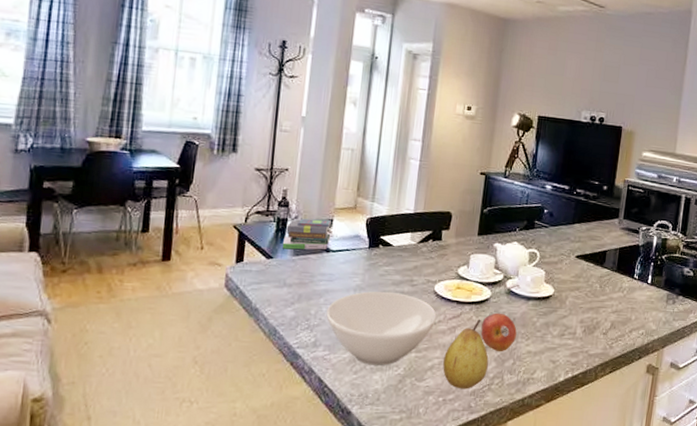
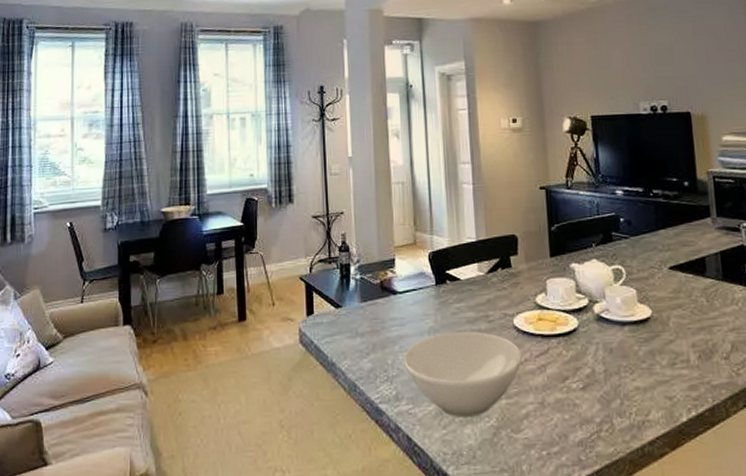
books: present [282,218,331,250] -> none [348,260,395,296]
fruit: present [443,319,489,389] -> none [539,353,592,439]
fruit: present [481,312,517,352] -> none [574,344,618,391]

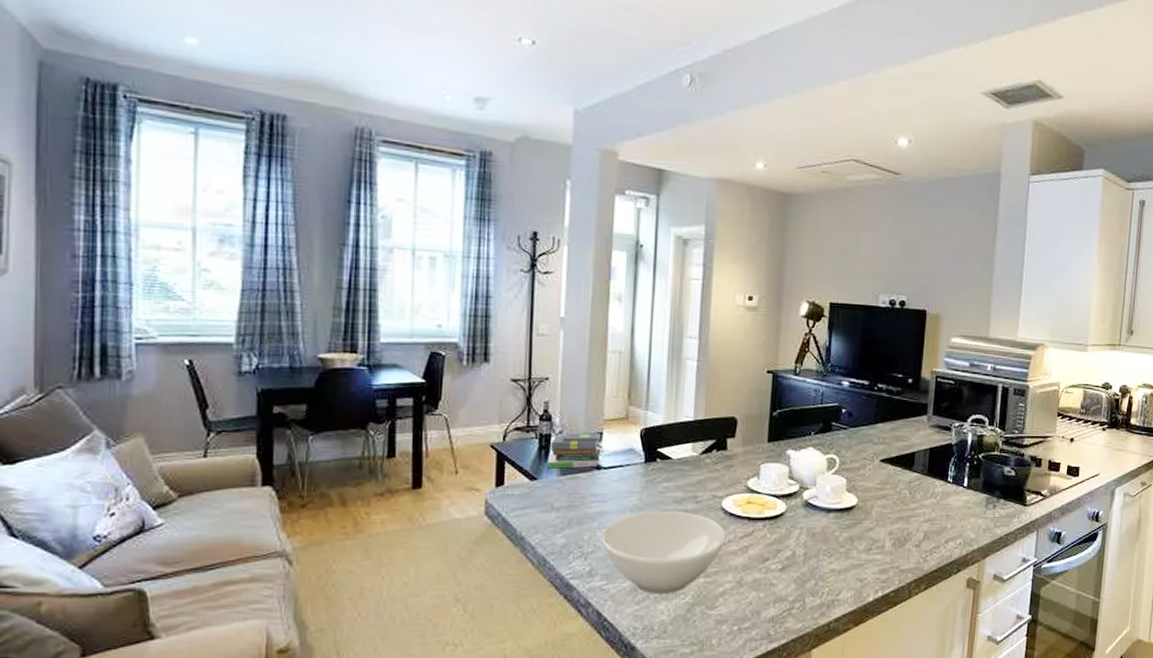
books: none [348,260,395,296] -> present [546,433,601,469]

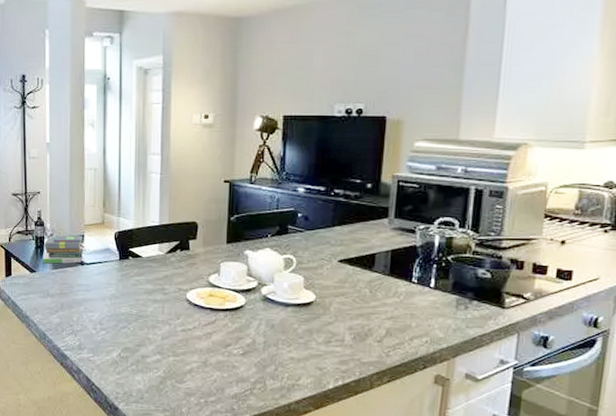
bowl: present [601,510,726,594] -> none [87,299,191,368]

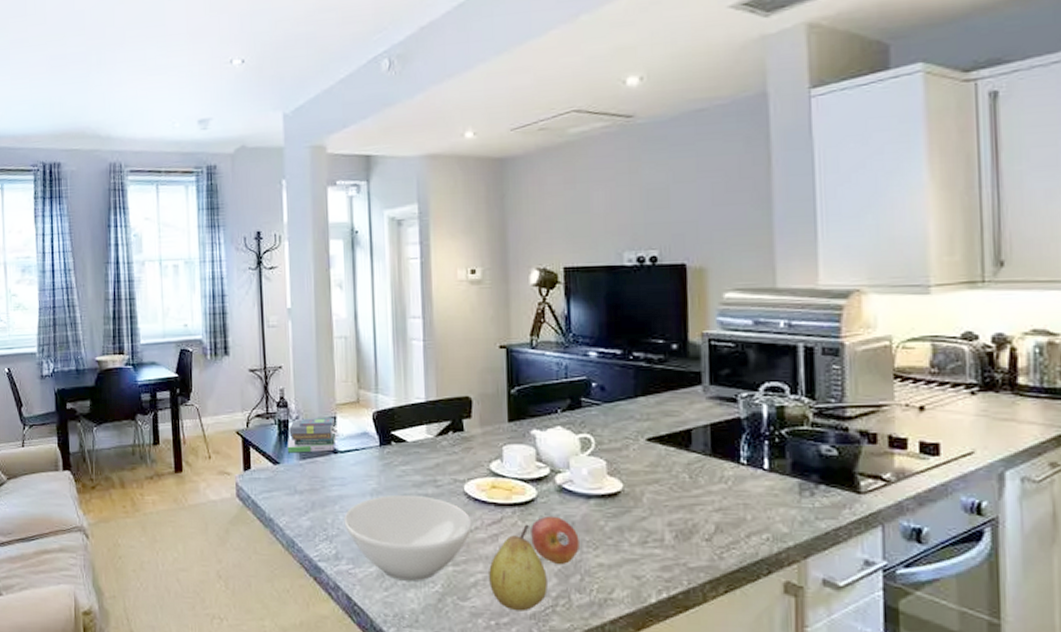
bowl: none [87,299,191,368] -> present [344,494,472,581]
fruit: none [202,325,248,393] -> present [489,524,548,612]
fruit: none [238,319,277,358] -> present [531,515,579,565]

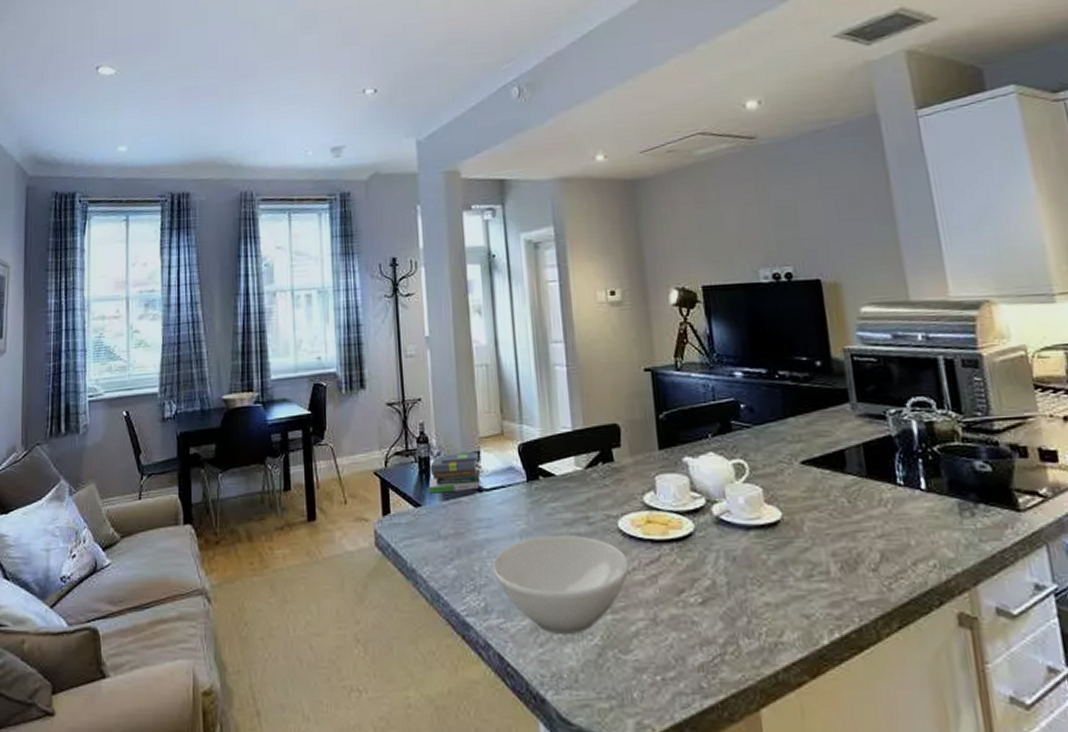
fruit: present [489,524,548,612] -> none [650,561,714,663]
fruit: present [531,515,579,565] -> none [691,551,744,607]

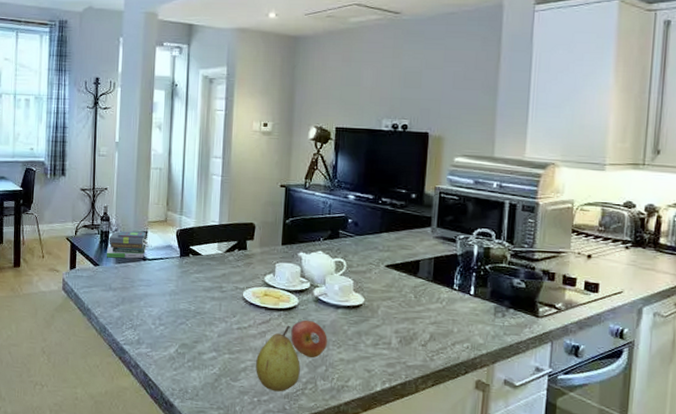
bowl: present [492,534,630,634] -> none [146,296,247,365]
fruit: none [650,561,714,663] -> present [256,325,300,392]
fruit: none [691,551,744,607] -> present [291,319,327,358]

